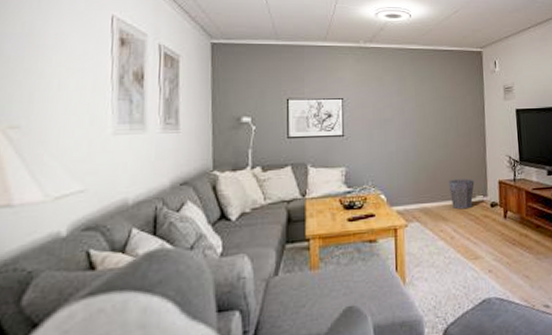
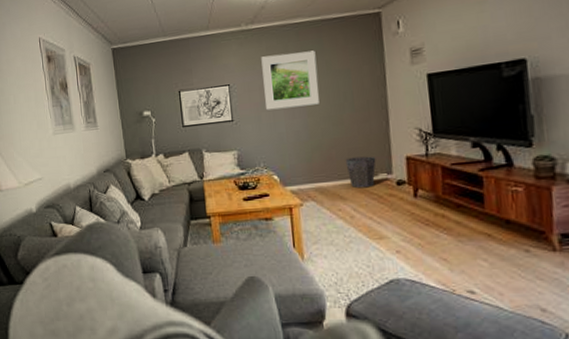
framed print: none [377,75,428,128] -> present [261,50,319,111]

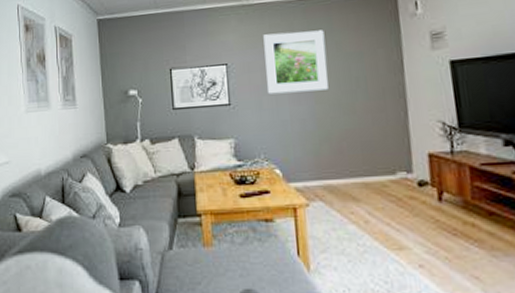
waste bin: present [345,156,376,188] -> none [358,151,394,188]

